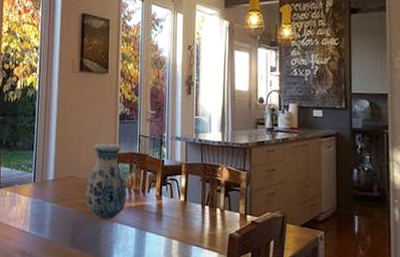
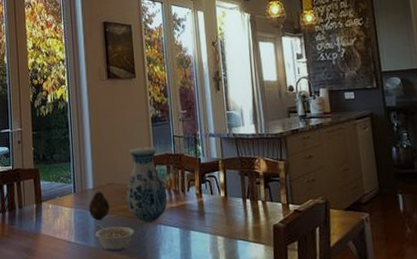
fruit: none [46,182,69,213] -> present [88,190,110,221]
legume: none [51,216,91,246] -> present [95,224,135,252]

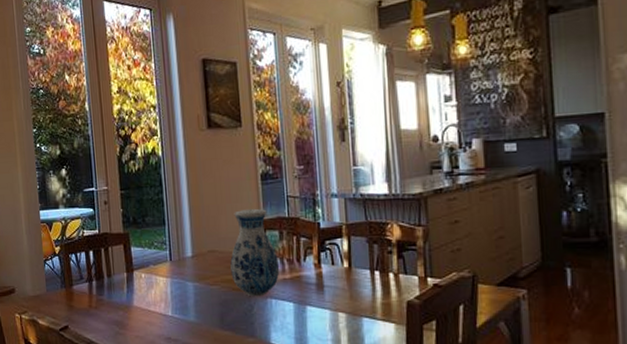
fruit: present [88,190,110,221] -> none [186,259,212,293]
legume: present [95,224,135,252] -> none [195,297,242,328]

